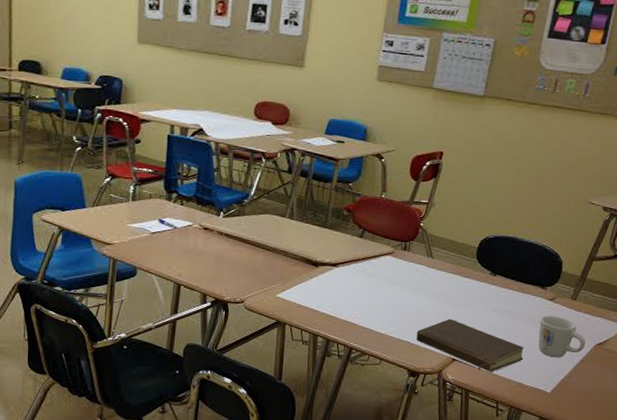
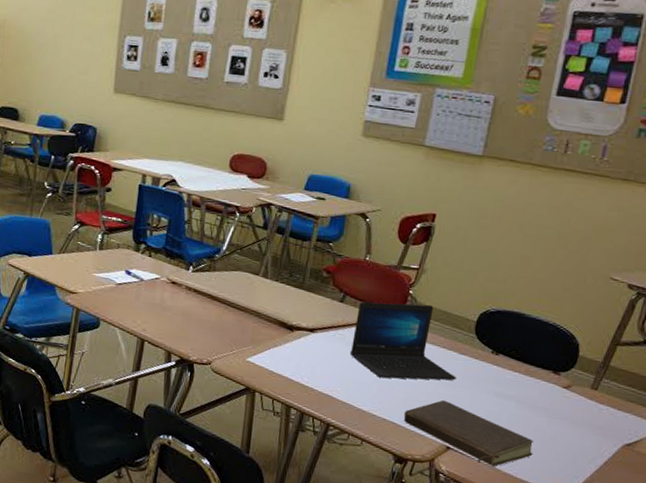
laptop: none [369,235,461,304] -> present [349,301,456,380]
mug: present [538,315,586,358] -> none [551,405,611,458]

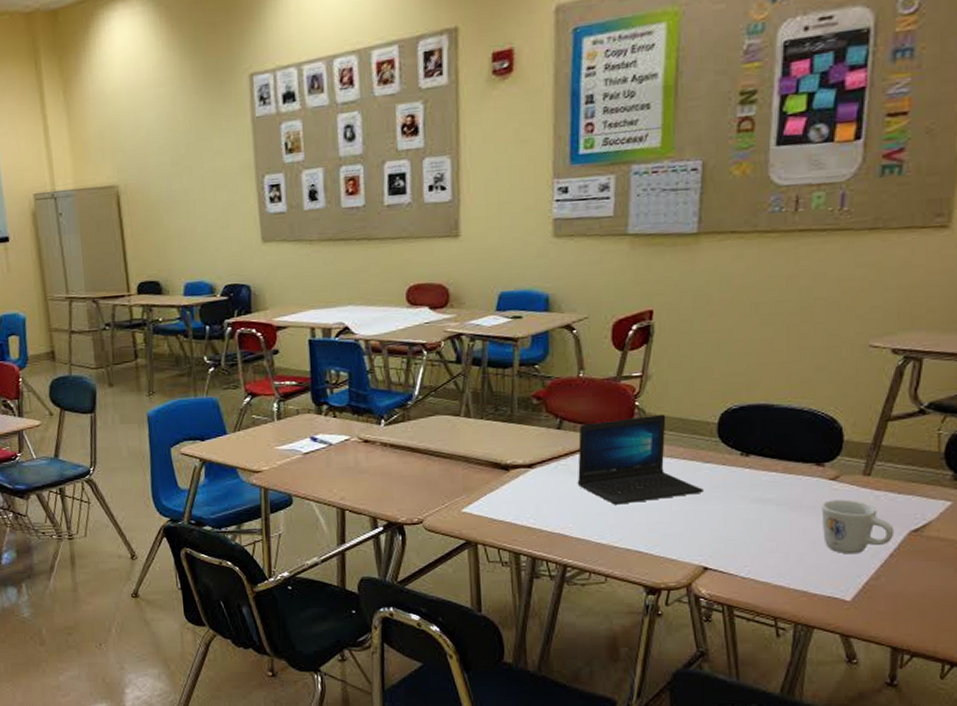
book: present [403,399,533,468] -> none [649,516,805,582]
mug: none [551,405,611,458] -> present [821,499,895,555]

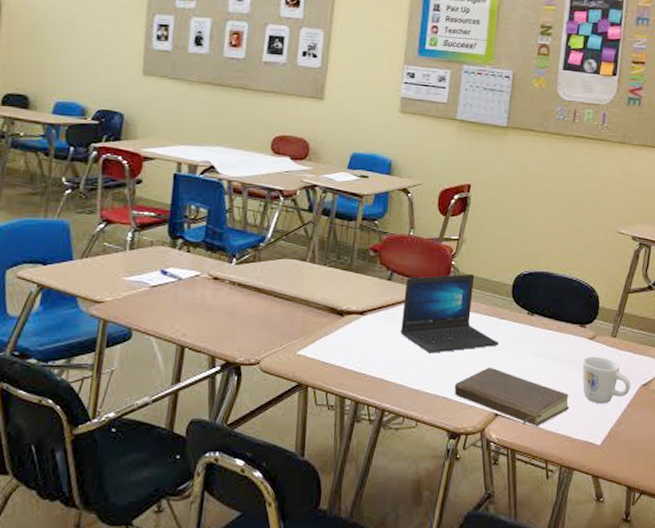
book: none [649,516,805,582] -> present [454,367,569,427]

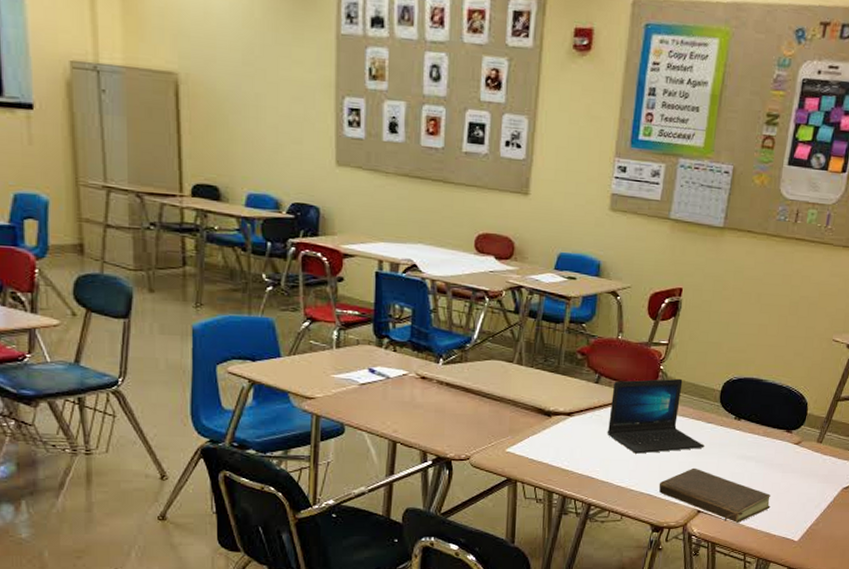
mug: present [582,356,631,404] -> none [785,460,833,505]

